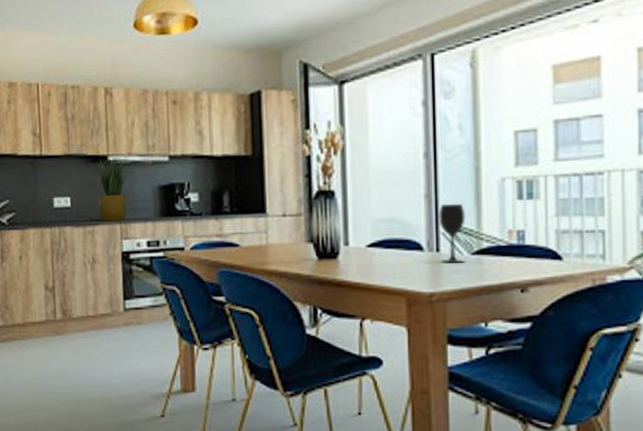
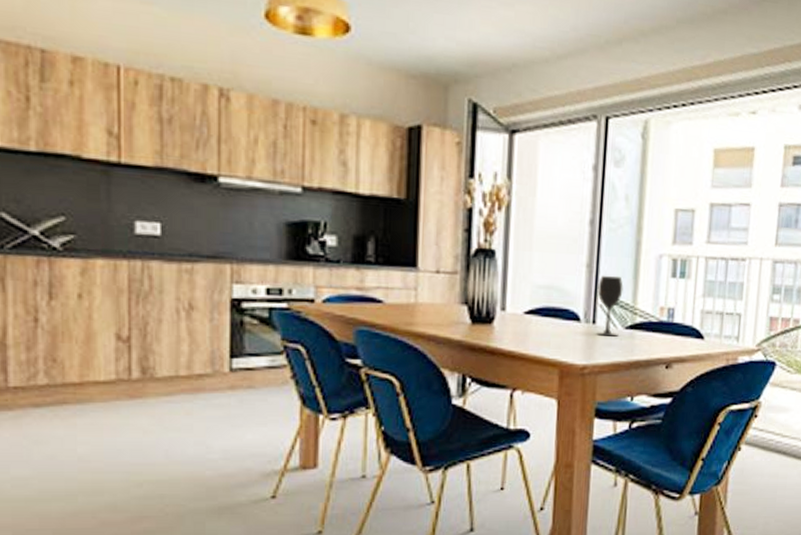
planter: present [95,157,126,222] -> none [200,178,242,261]

